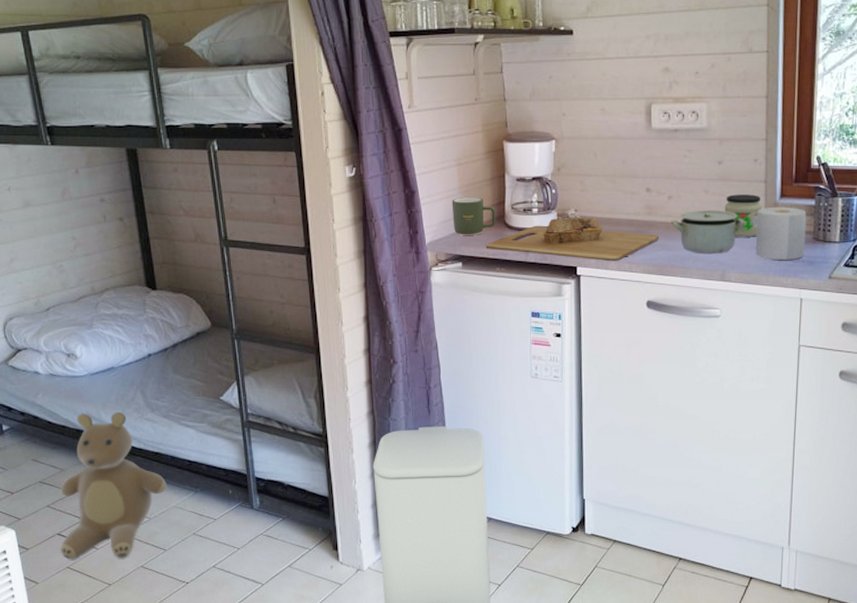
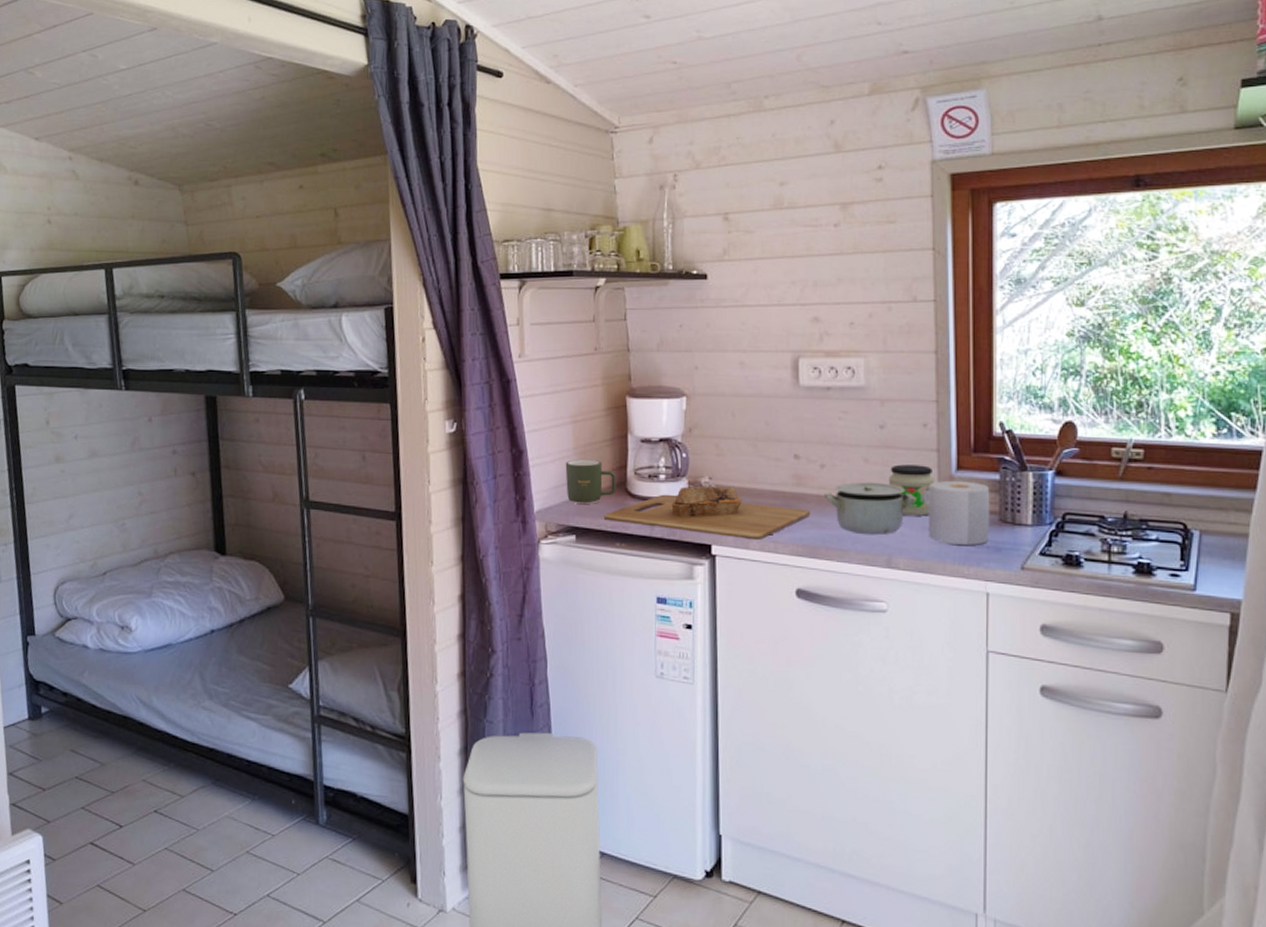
teddy bear: present [60,411,167,560] -> none [92,696,221,879]

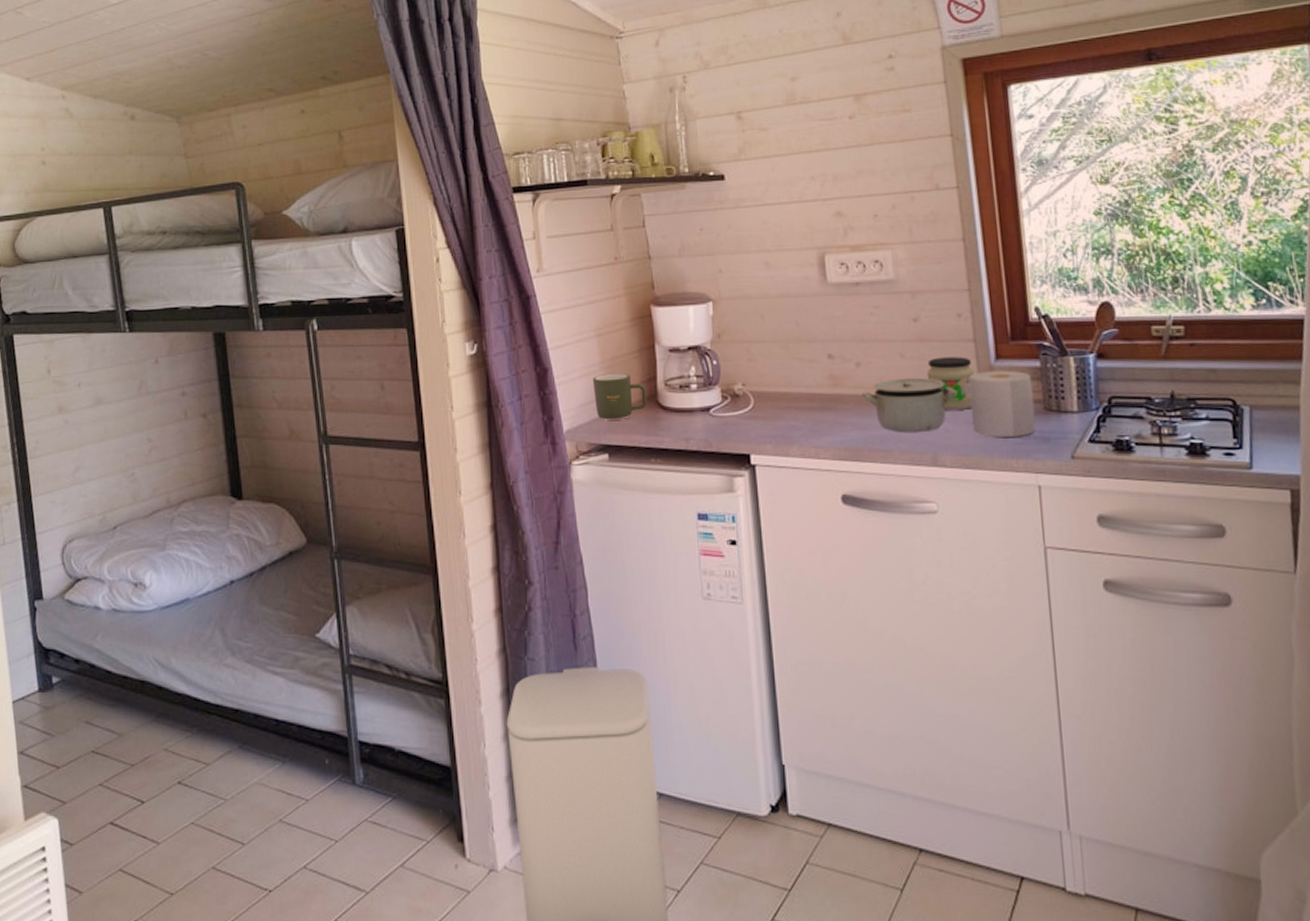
cutting board: present [603,486,811,541] -> none [636,392,851,447]

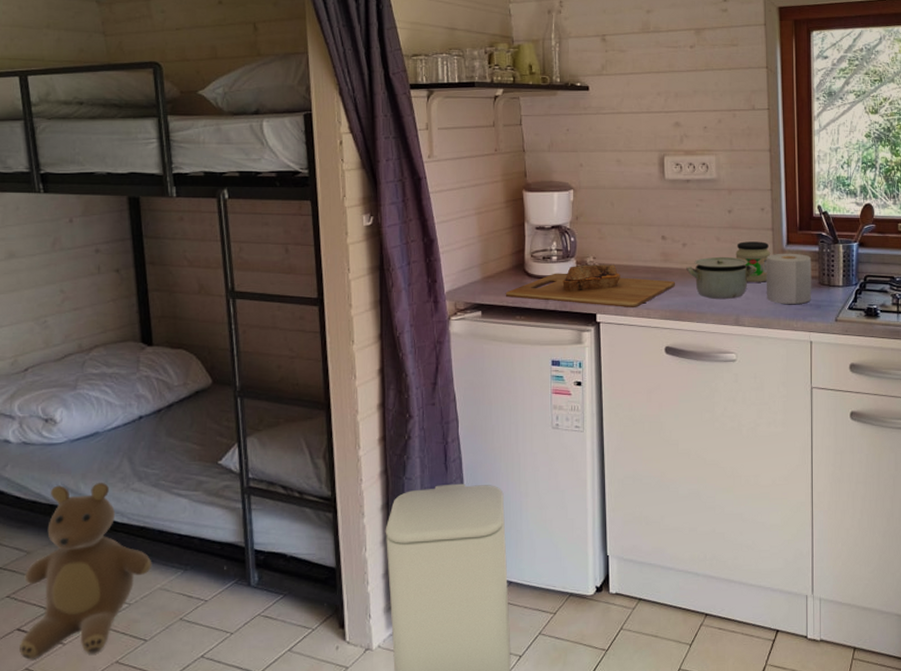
teddy bear: none [113,655,248,859] -> present [19,482,152,660]
mug: present [592,372,647,421] -> none [471,245,516,285]
cutting board: none [636,392,851,447] -> present [505,264,676,309]

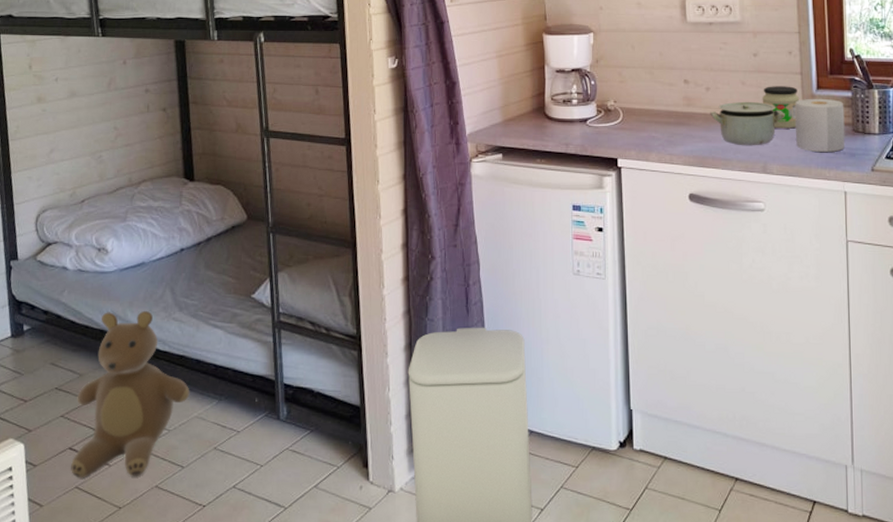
cutting board: present [505,264,676,309] -> none [525,108,700,154]

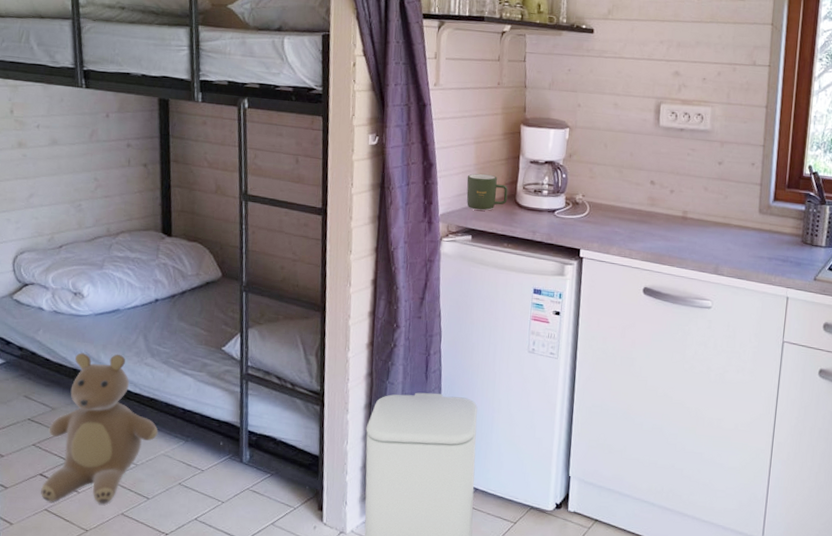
mug: none [492,88,536,127] -> present [466,174,508,211]
saucepan: present [710,101,785,146] -> none [671,206,741,249]
jar: present [762,86,800,129] -> none [721,194,757,235]
paper towel roll: present [795,98,845,152] -> none [748,208,797,260]

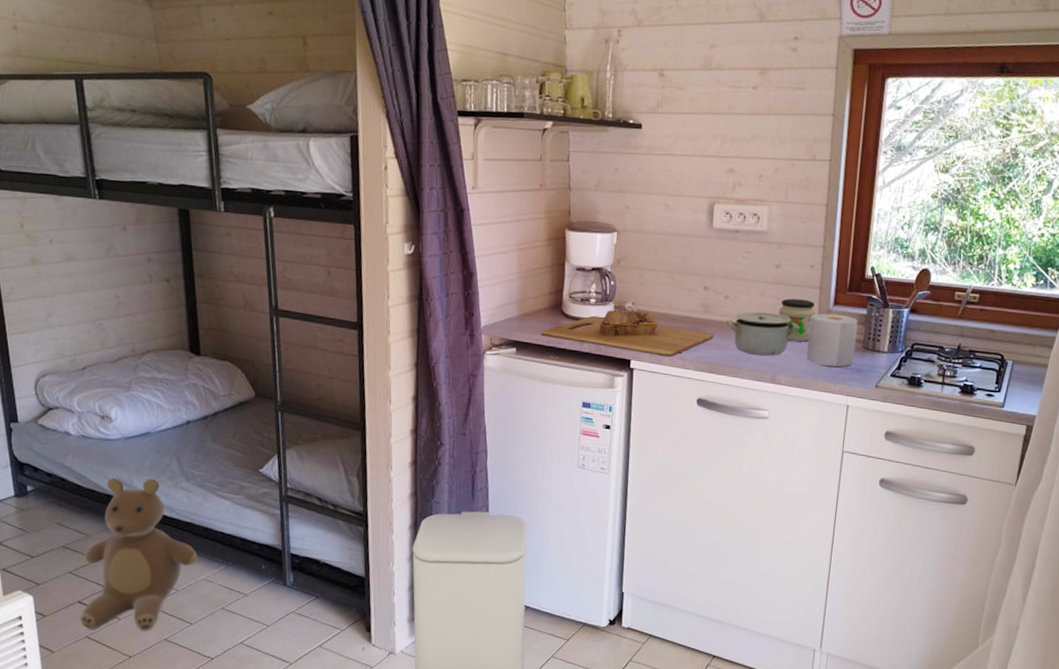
mug: present [466,174,508,211] -> none [509,282,554,322]
cutting board: none [495,201,660,248] -> present [541,309,714,358]
saucepan: none [671,206,741,249] -> present [726,312,799,357]
jar: none [721,194,757,235] -> present [778,298,816,342]
paper towel roll: none [748,208,797,260] -> present [807,313,858,367]

